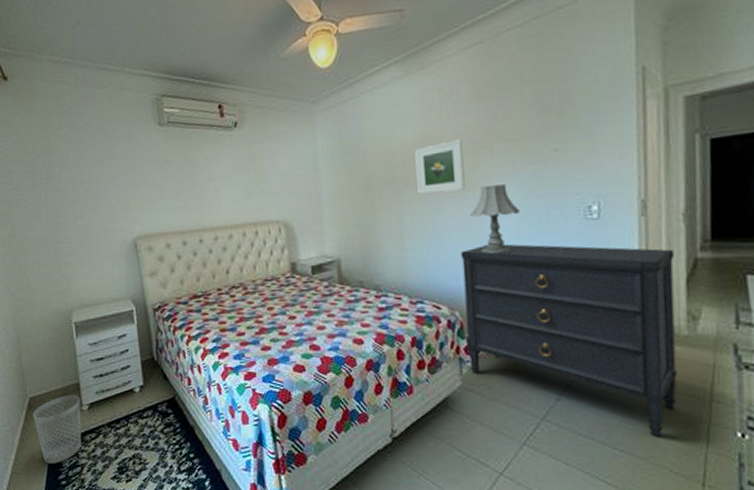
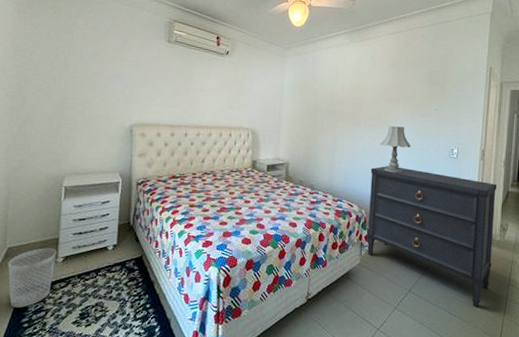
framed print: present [415,139,465,194] -> none [348,92,381,126]

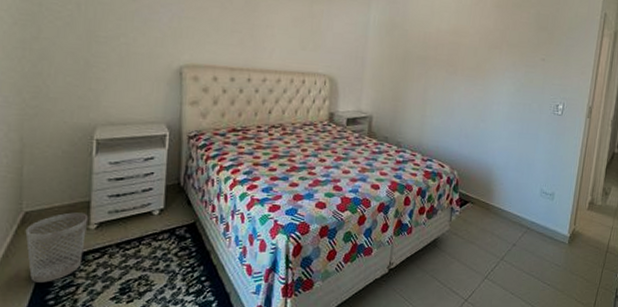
dresser: present [367,165,497,307] -> none [458,121,603,276]
table lamp: present [380,126,411,174] -> none [478,77,512,131]

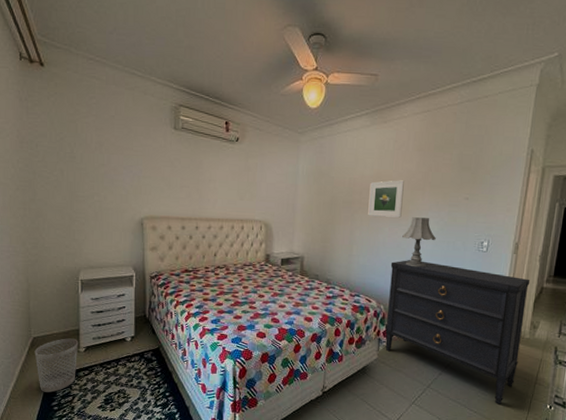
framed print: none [443,37,482,77] -> present [368,180,404,218]
dresser: none [458,121,603,276] -> present [385,259,530,405]
table lamp: none [478,77,512,131] -> present [402,217,436,268]

